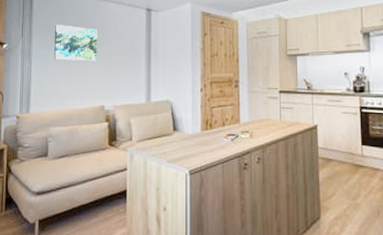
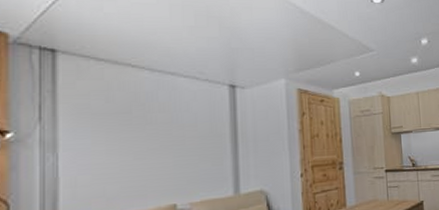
wall art: present [54,25,97,61] -> none [96,105,163,151]

